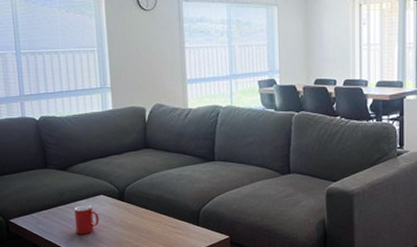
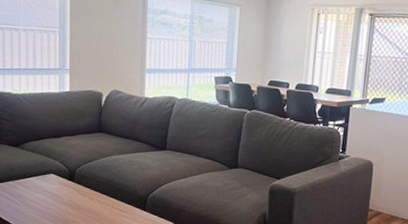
cup: present [74,205,100,234] -> none [23,182,48,211]

